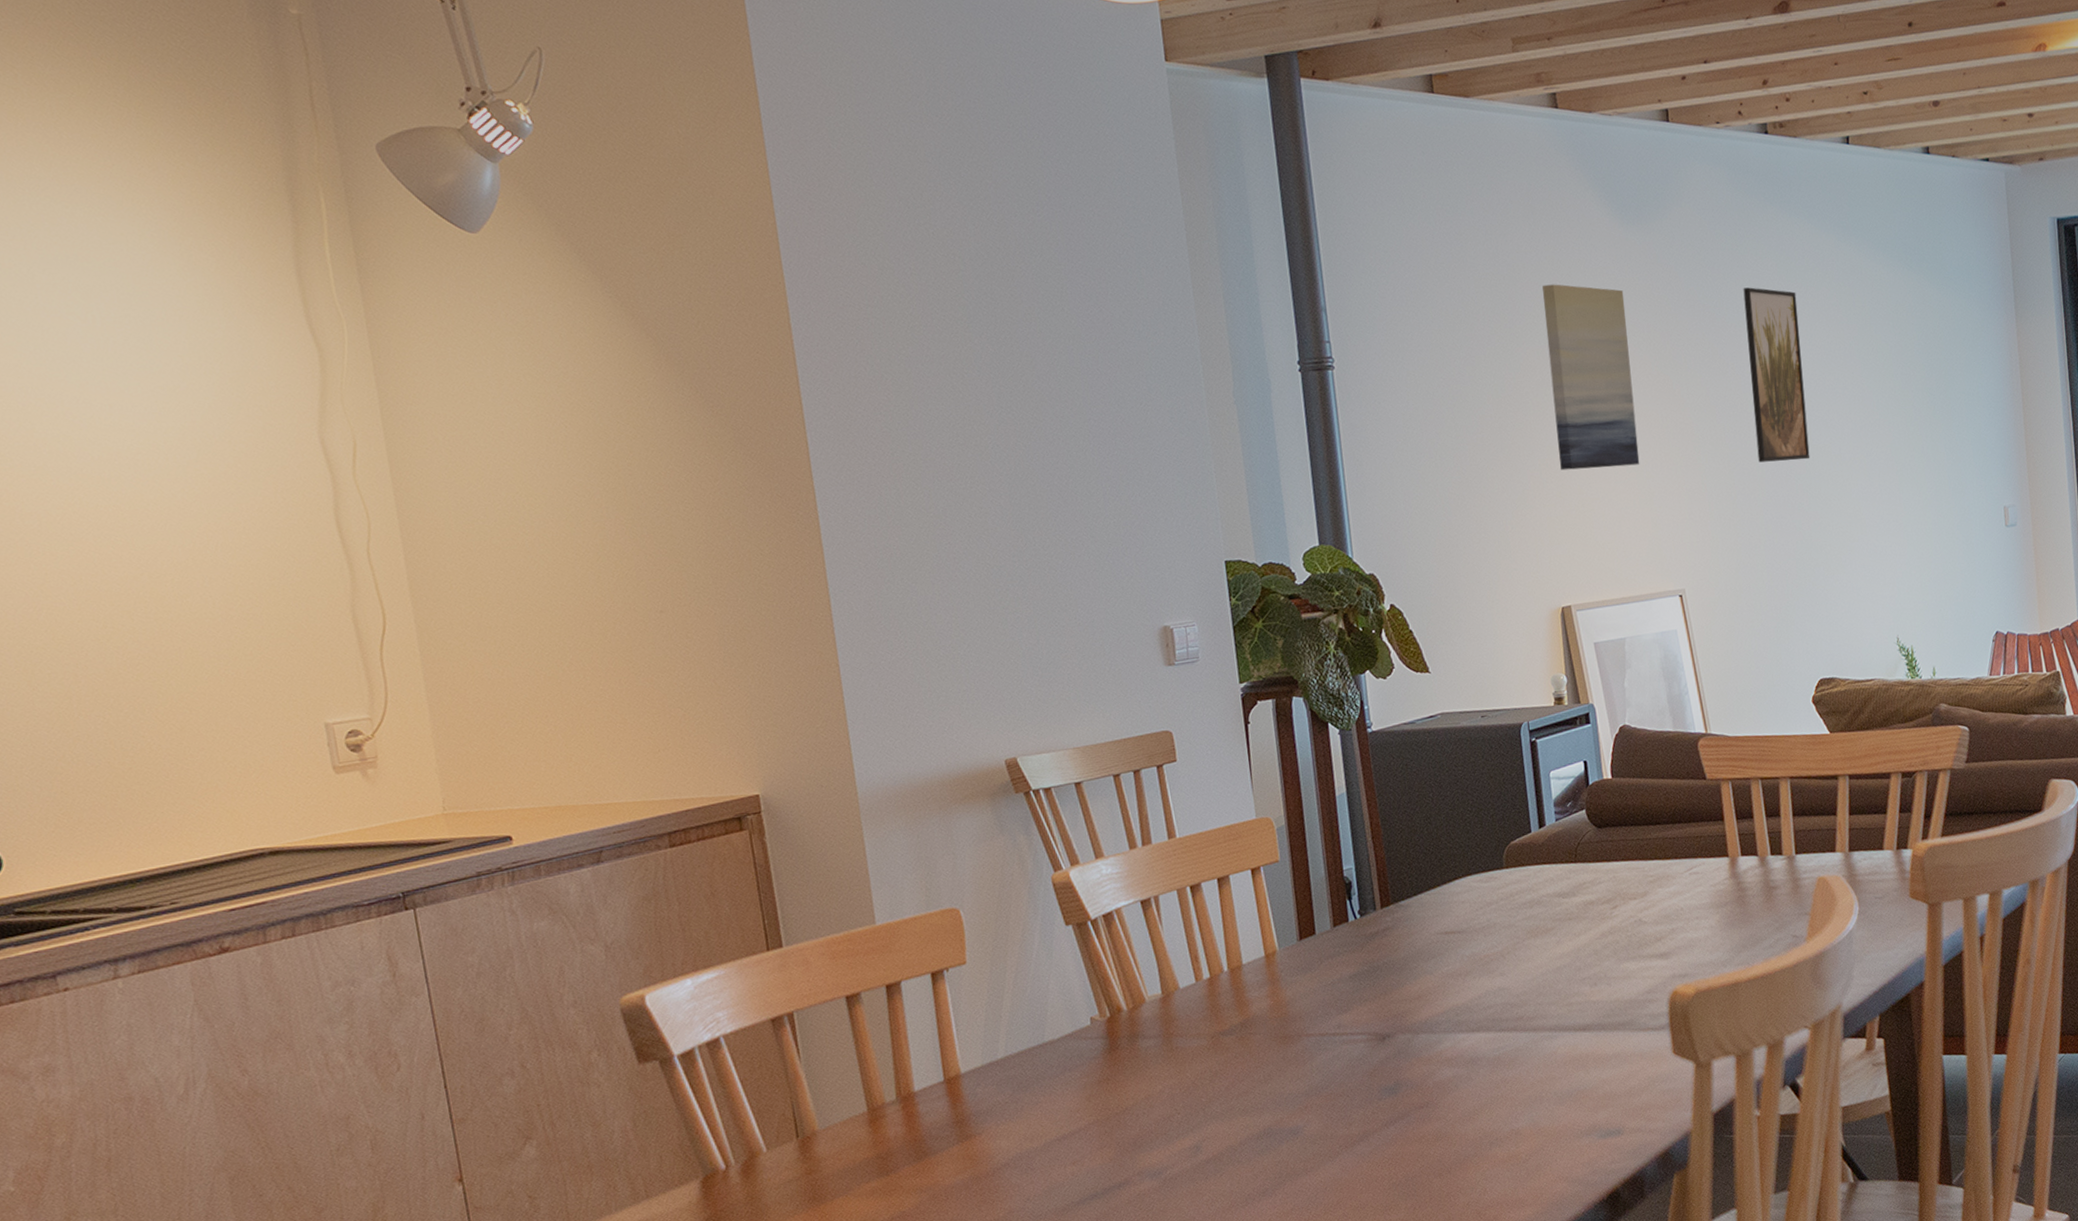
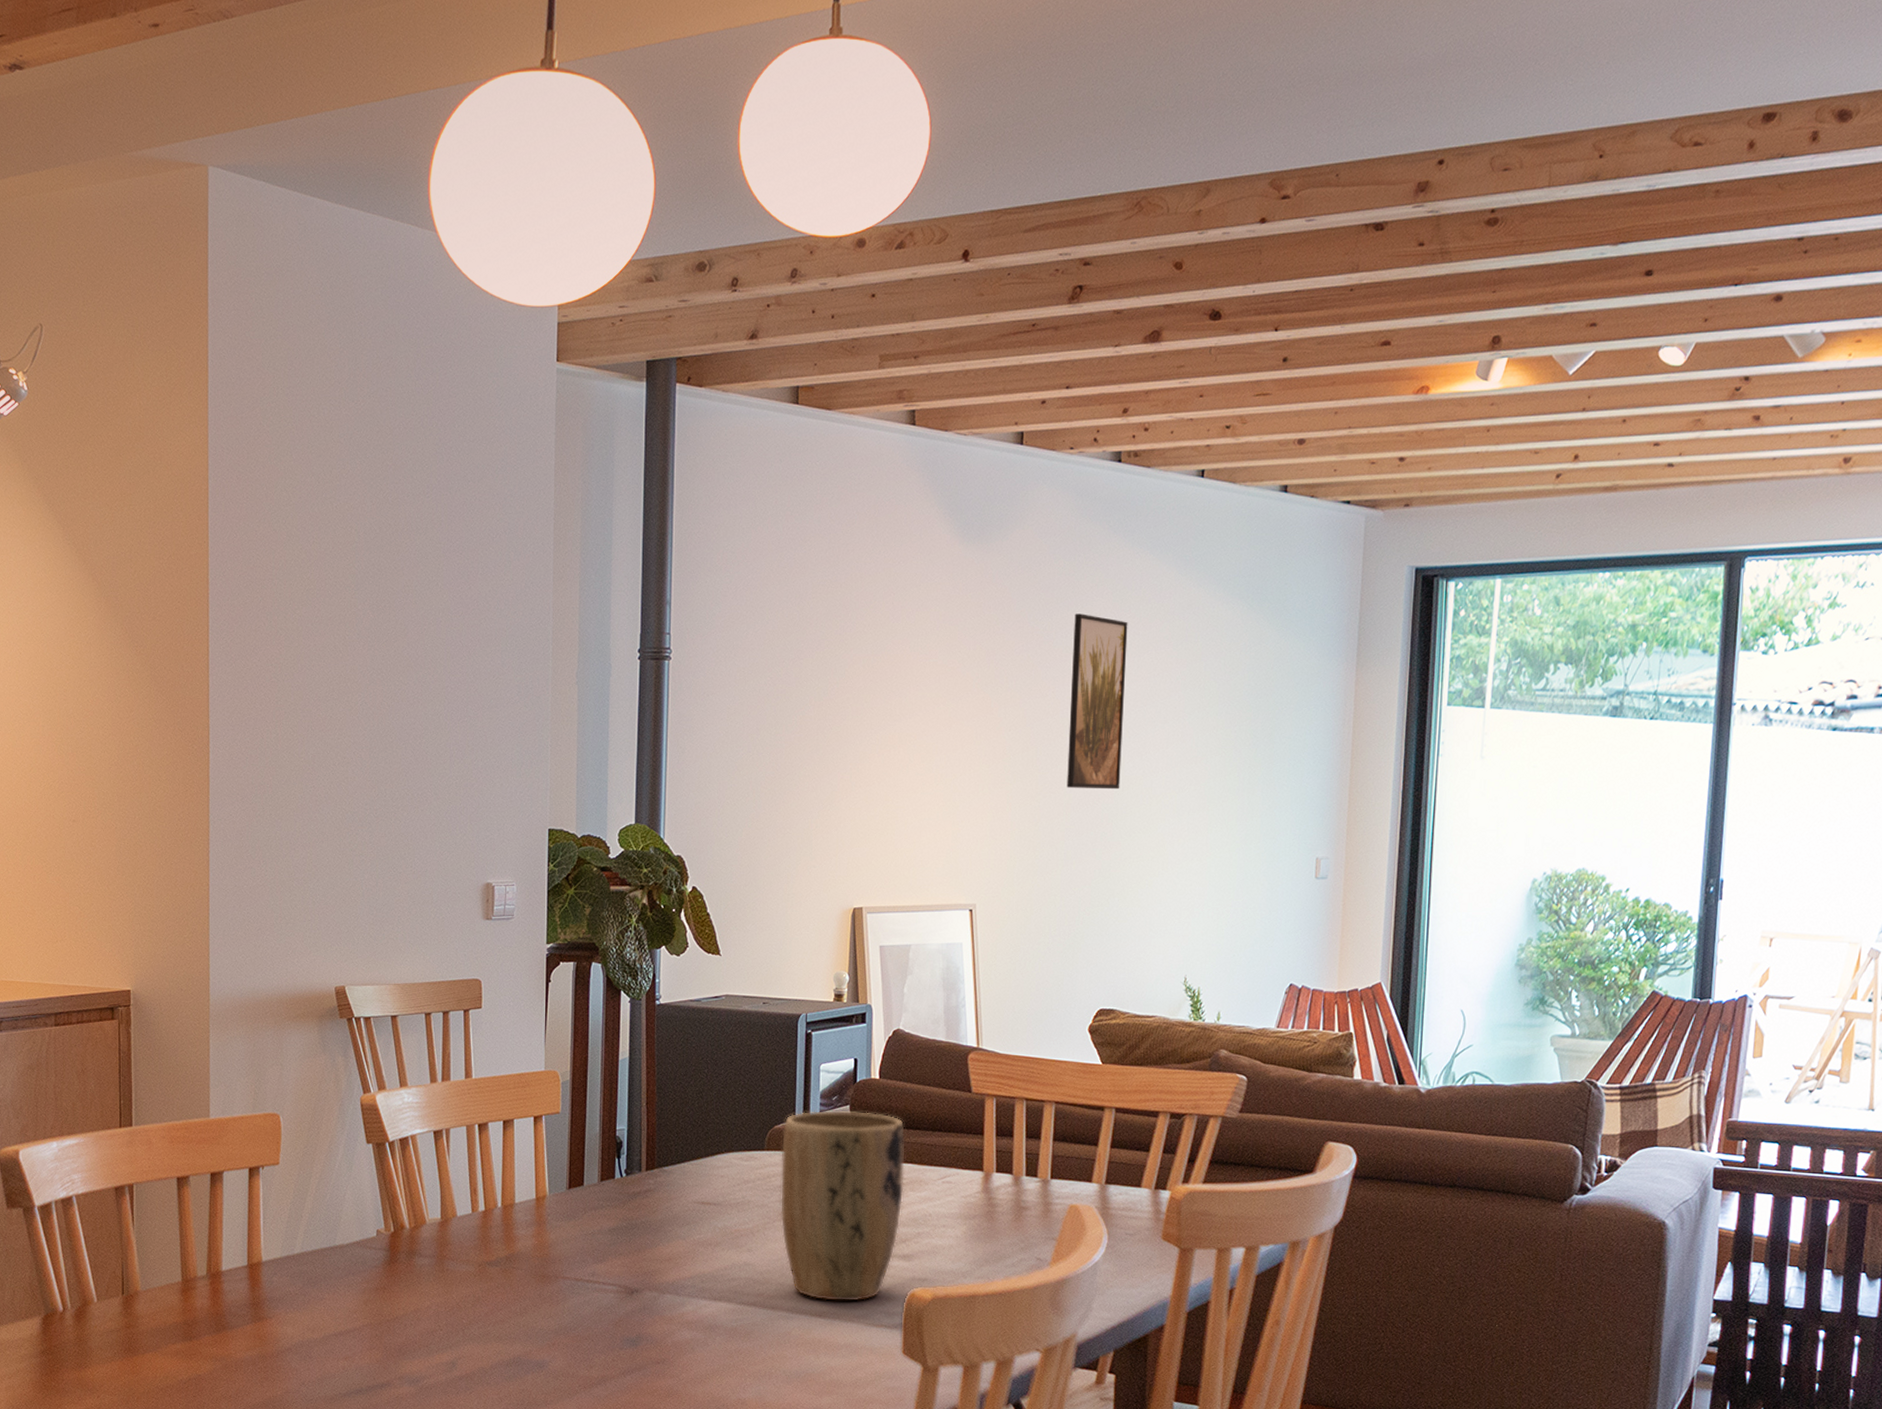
plant pot: none [1519,813,1653,1014] -> present [780,1110,906,1302]
wall art: present [1542,284,1640,471] -> none [870,595,955,778]

